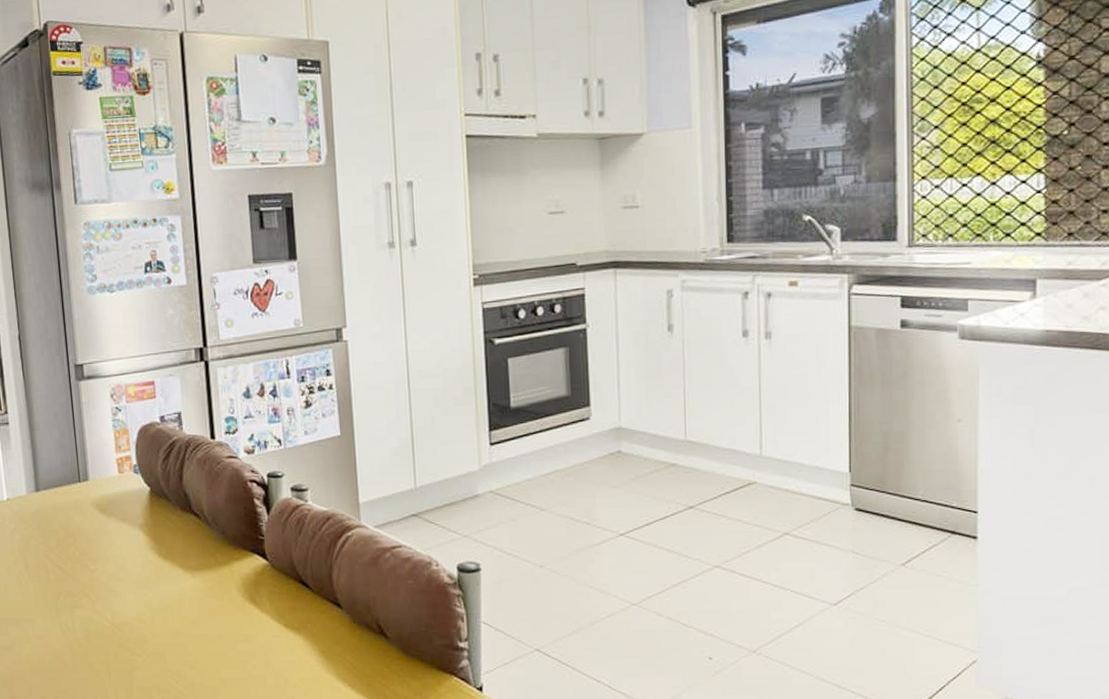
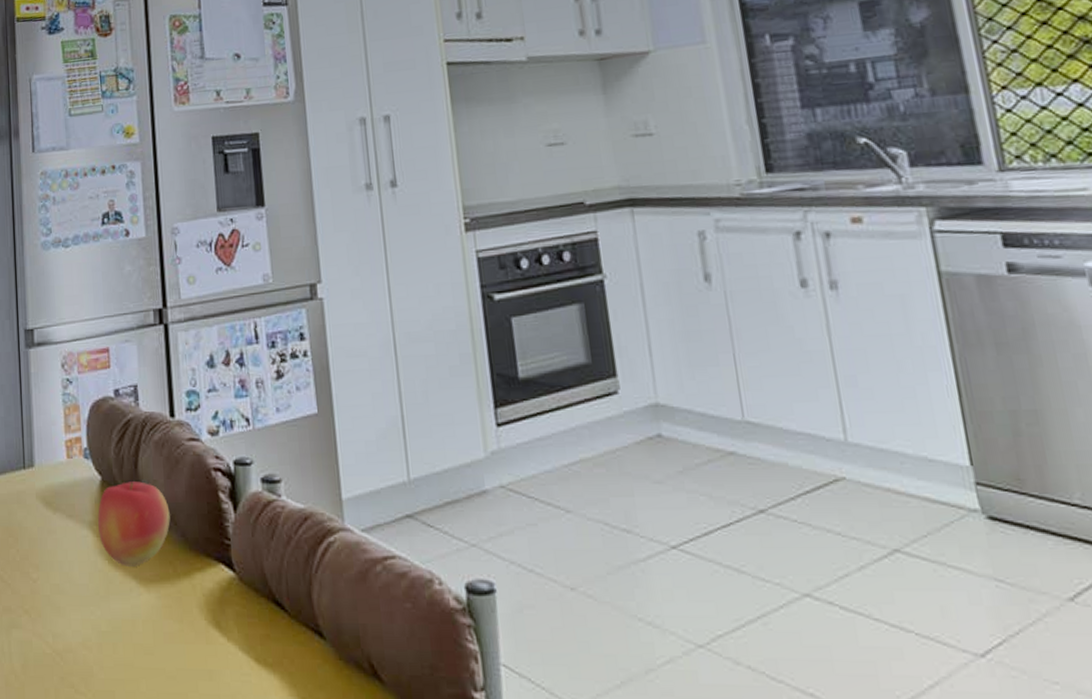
apple: none [148,491,212,558] -> present [98,481,170,567]

